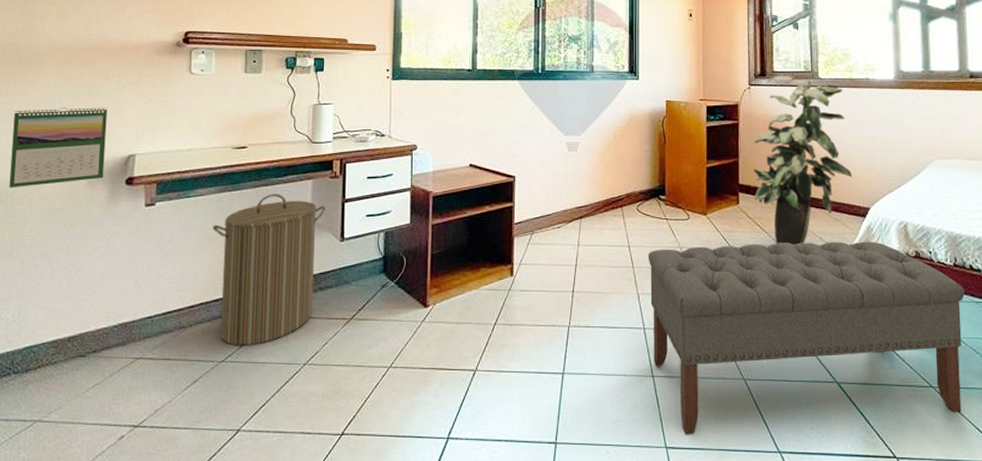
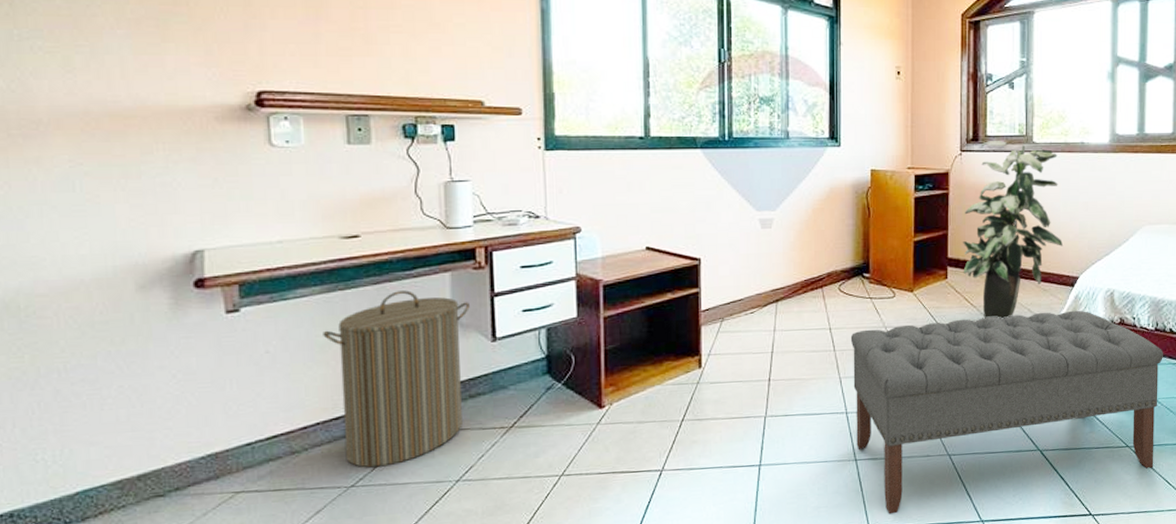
calendar: present [9,107,108,188] -> none [12,191,161,299]

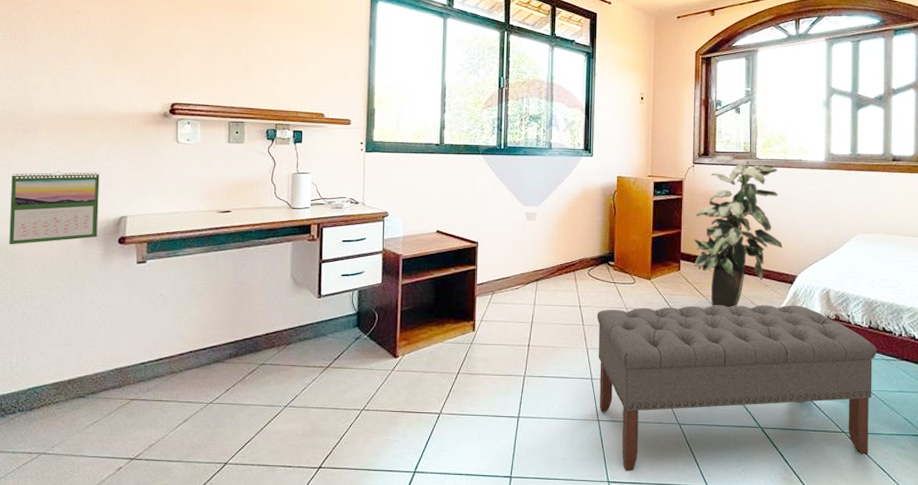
calendar: none [12,191,161,299] -> present [9,171,100,245]
laundry hamper: present [323,290,470,468] -> none [200,254,304,390]

